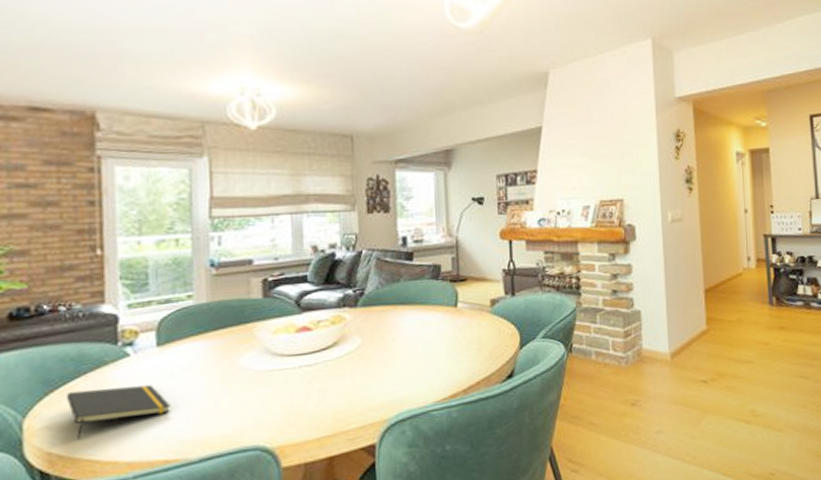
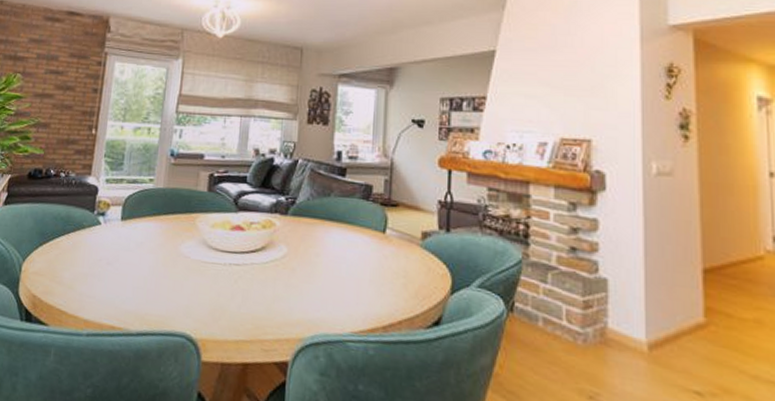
notepad: present [67,385,170,439] -> none [53,246,123,289]

